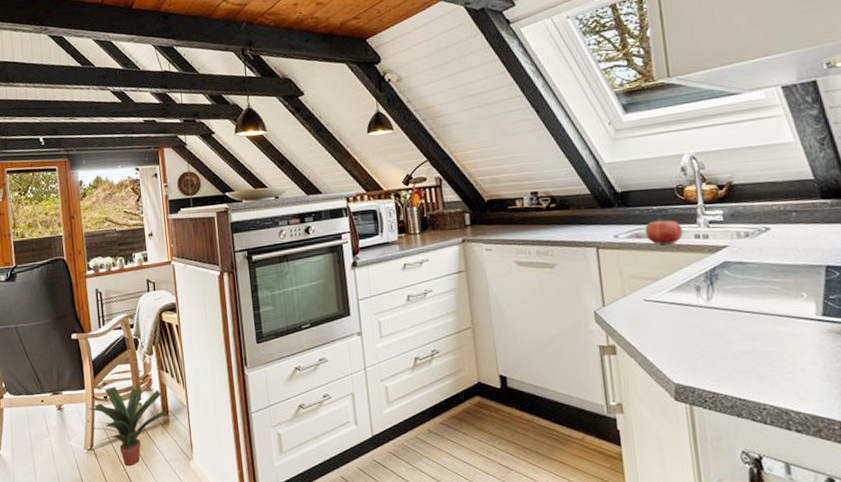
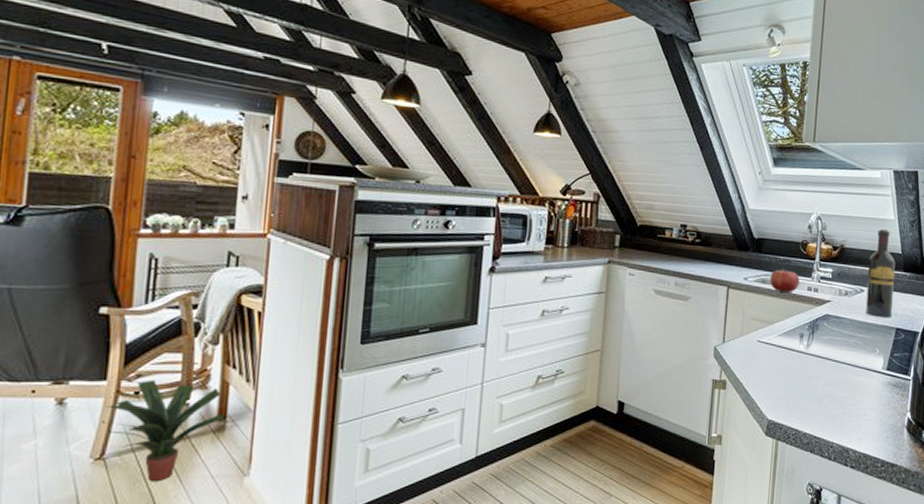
wine bottle: none [769,155,817,257] -> present [865,229,896,319]

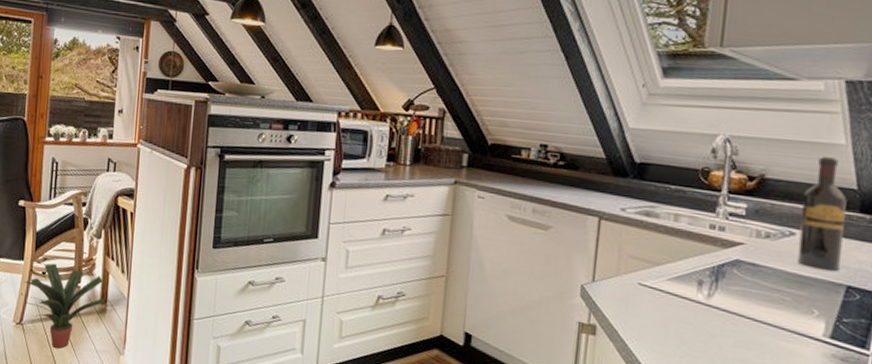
fruit: present [770,267,800,293] -> none [656,198,698,230]

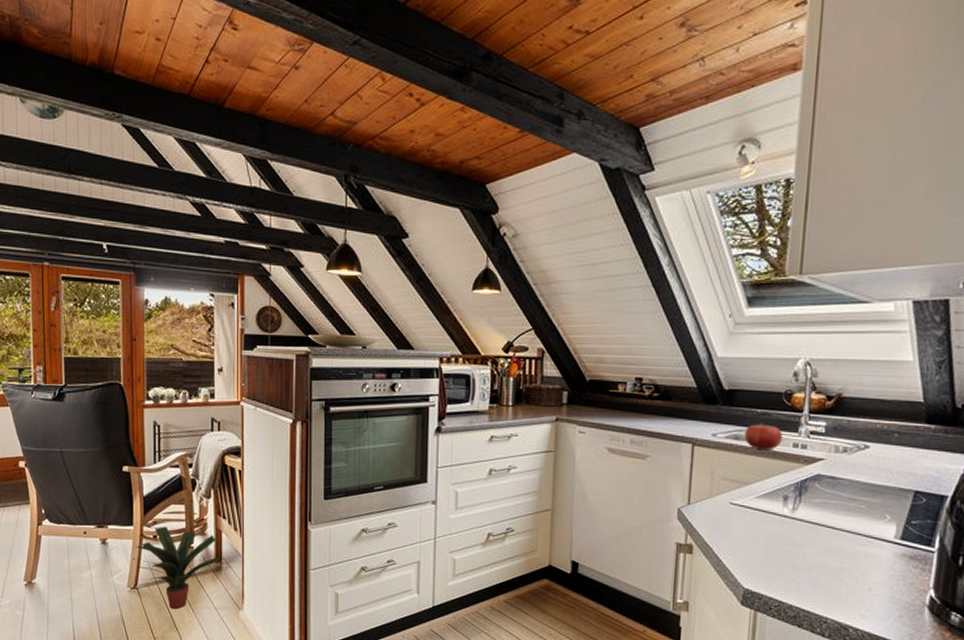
fruit: none [656,198,698,230] -> present [744,421,783,451]
wine bottle: present [796,157,847,273] -> none [871,374,915,480]

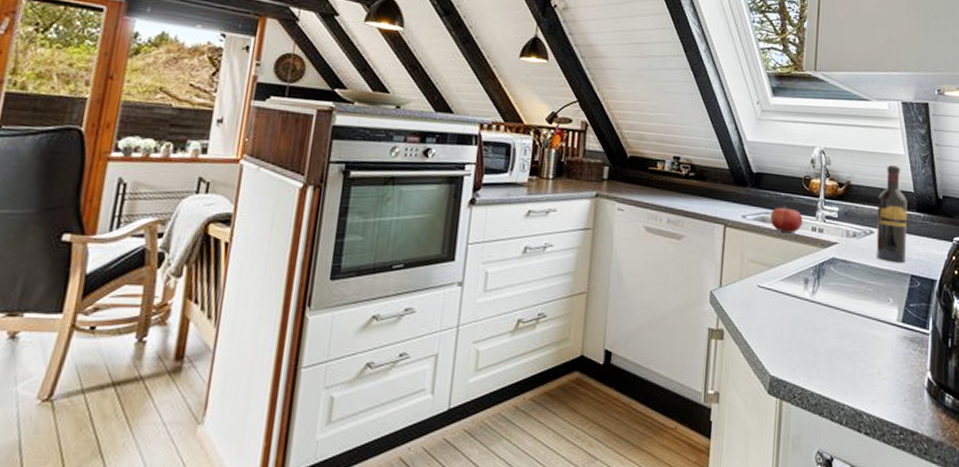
potted plant: present [133,526,220,609] -> none [54,313,182,427]
wine bottle: none [871,374,915,480] -> present [876,165,908,264]

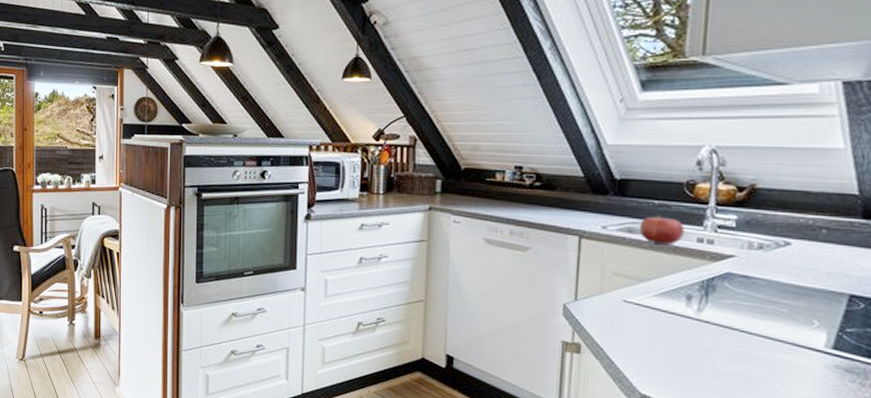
wine bottle: present [876,165,908,264] -> none [793,163,848,281]

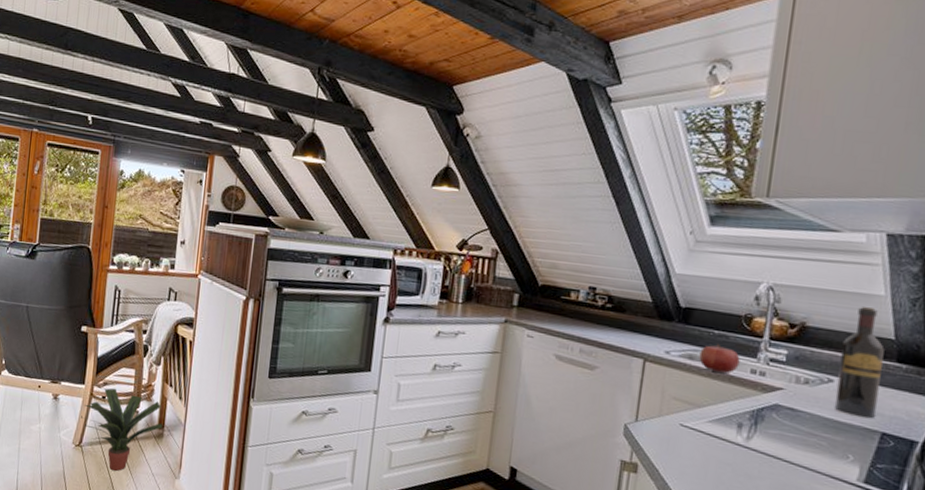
potted plant: none [22,303,99,382] -> present [81,388,163,471]
wine bottle: none [793,163,848,281] -> present [834,307,885,420]

